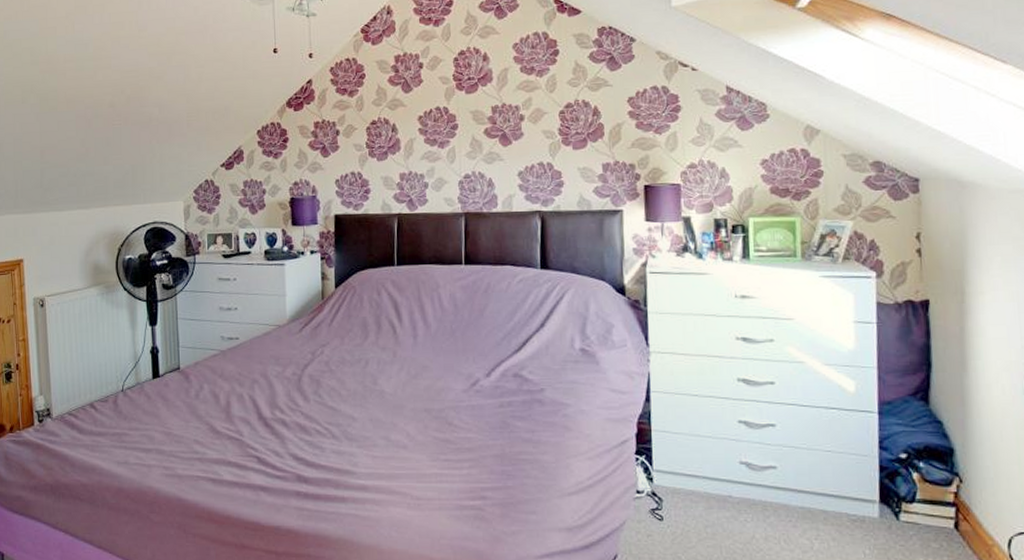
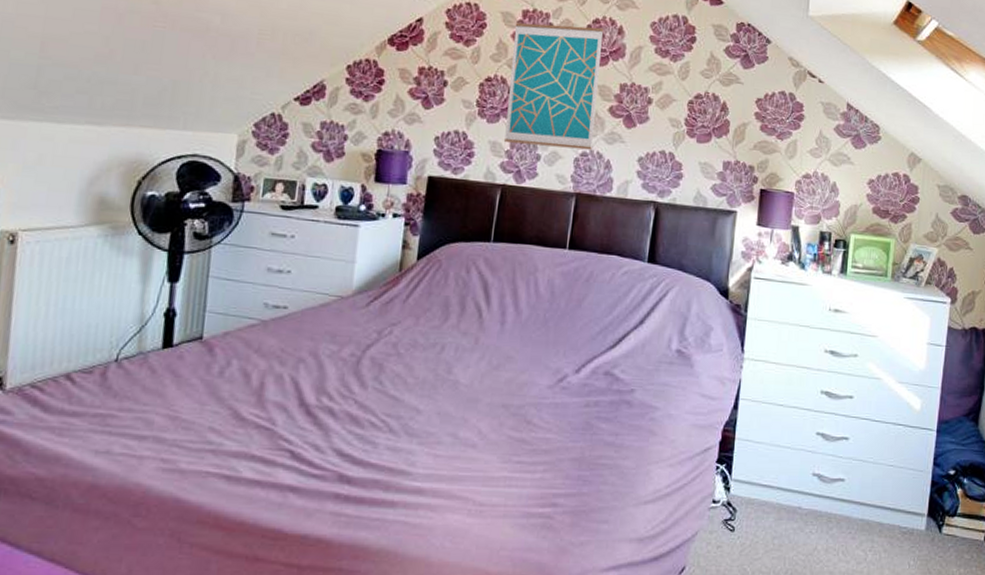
wall art: none [389,58,473,175] -> present [504,22,604,150]

